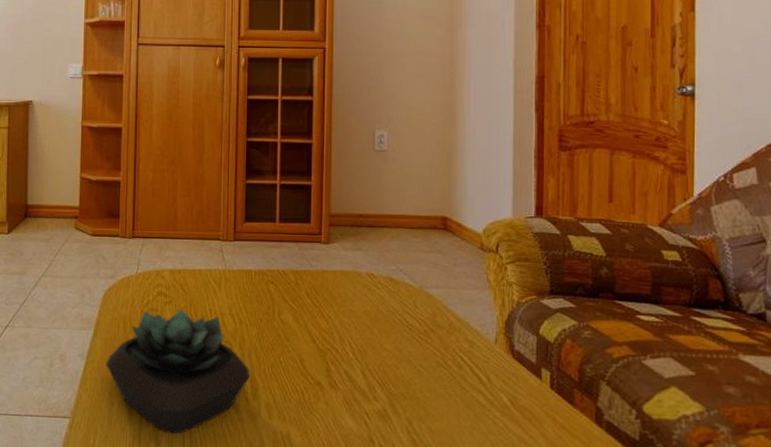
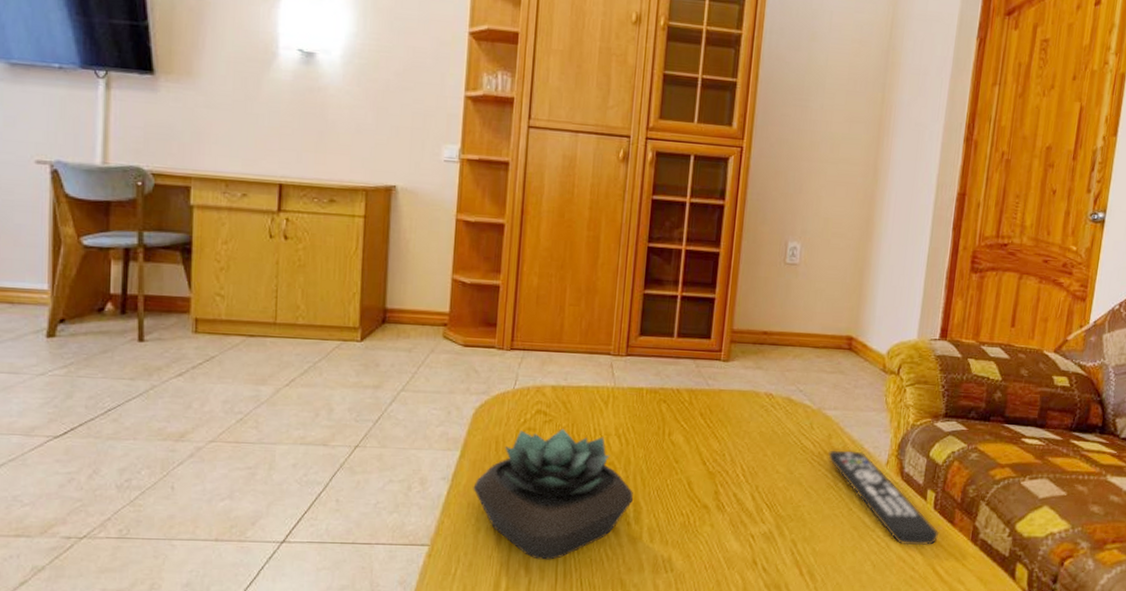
remote control: none [435,328,560,427] -> present [828,450,940,546]

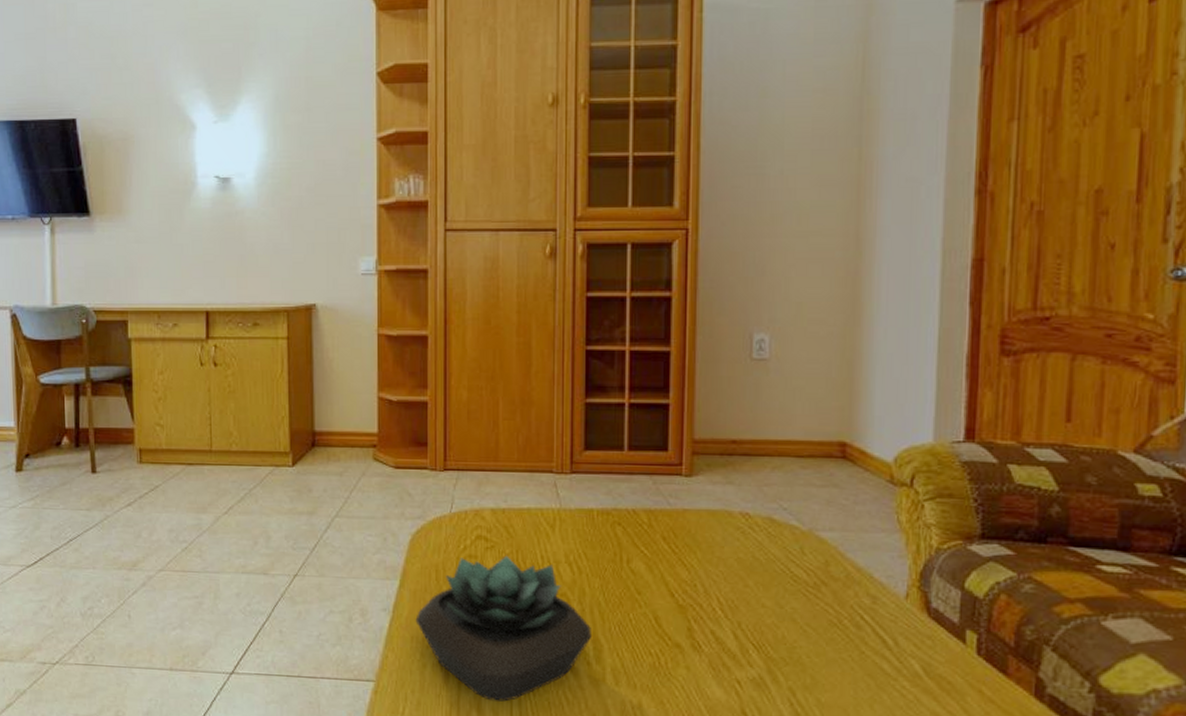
remote control: present [828,450,940,546] -> none [827,580,988,701]

